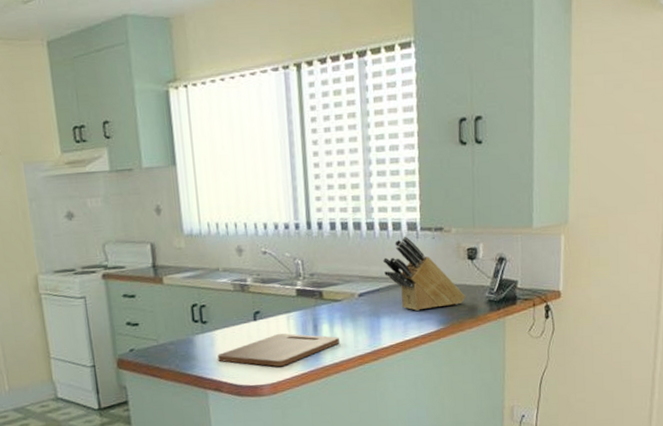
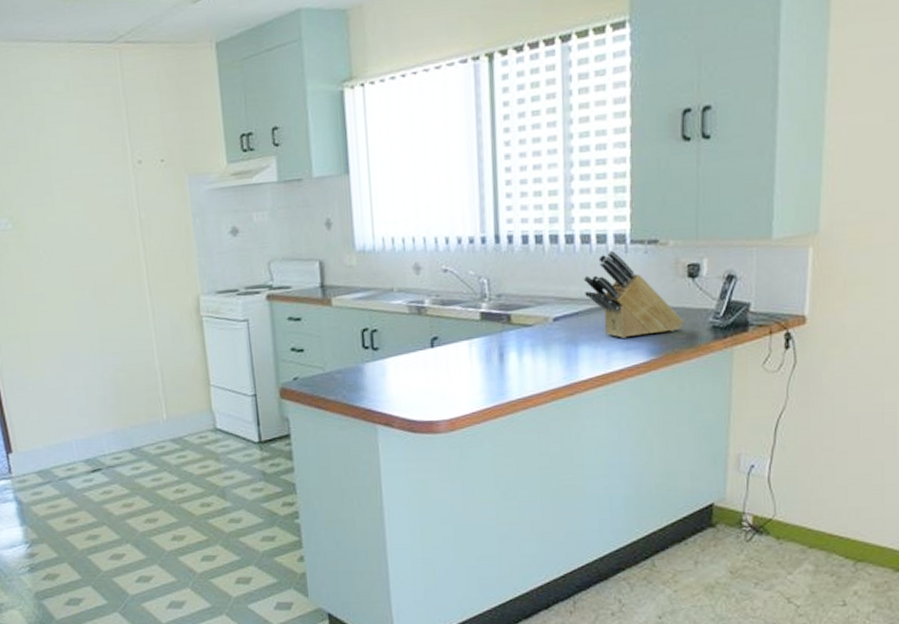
cutting board: present [217,333,339,367] -> none [389,362,529,400]

